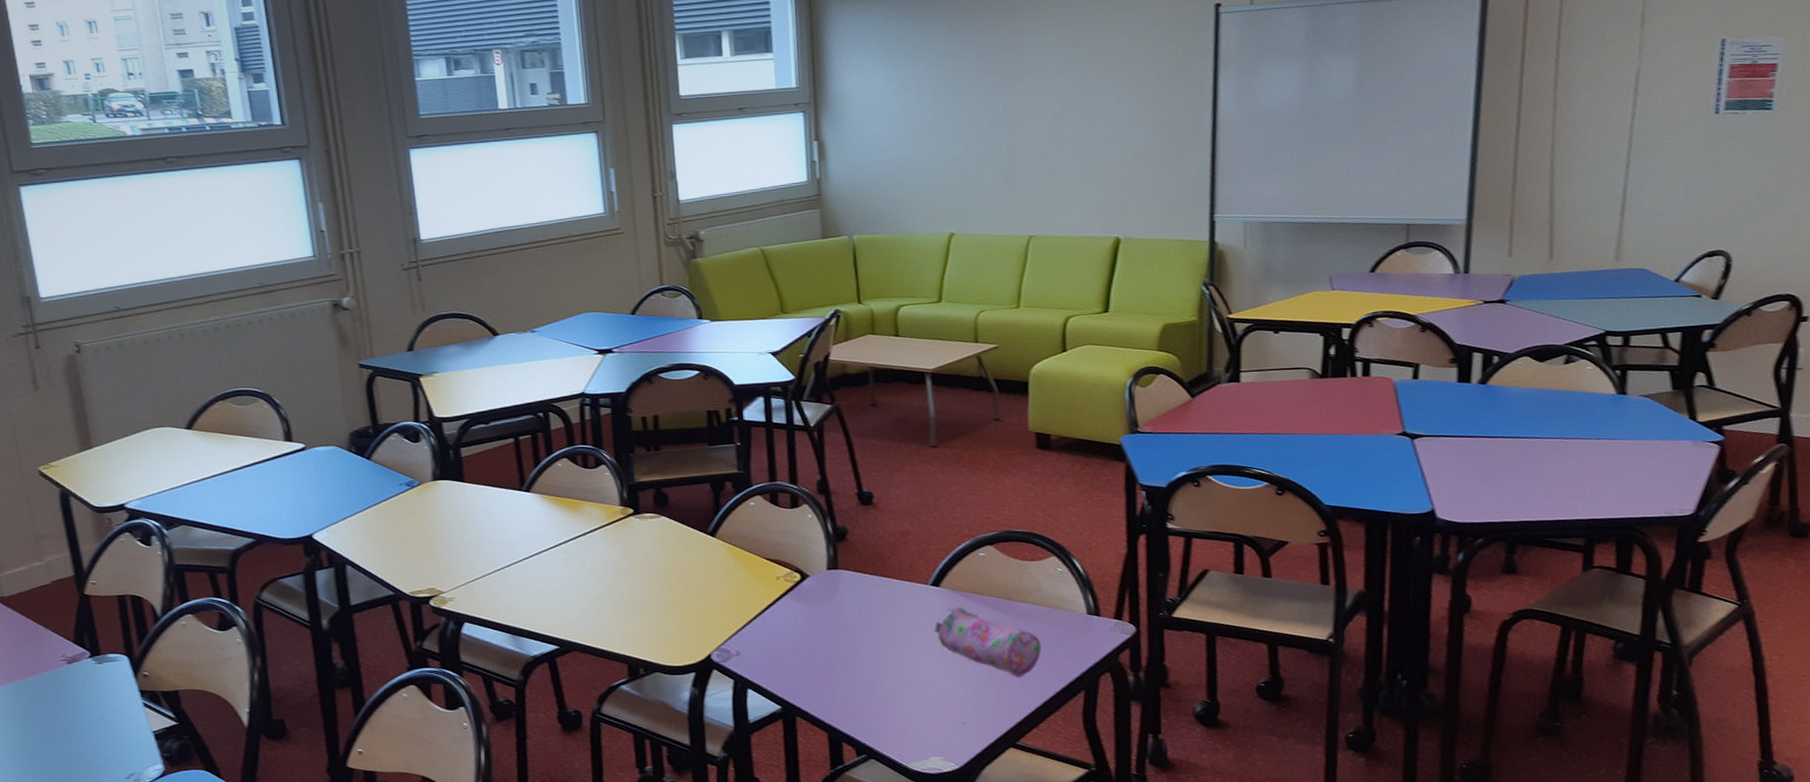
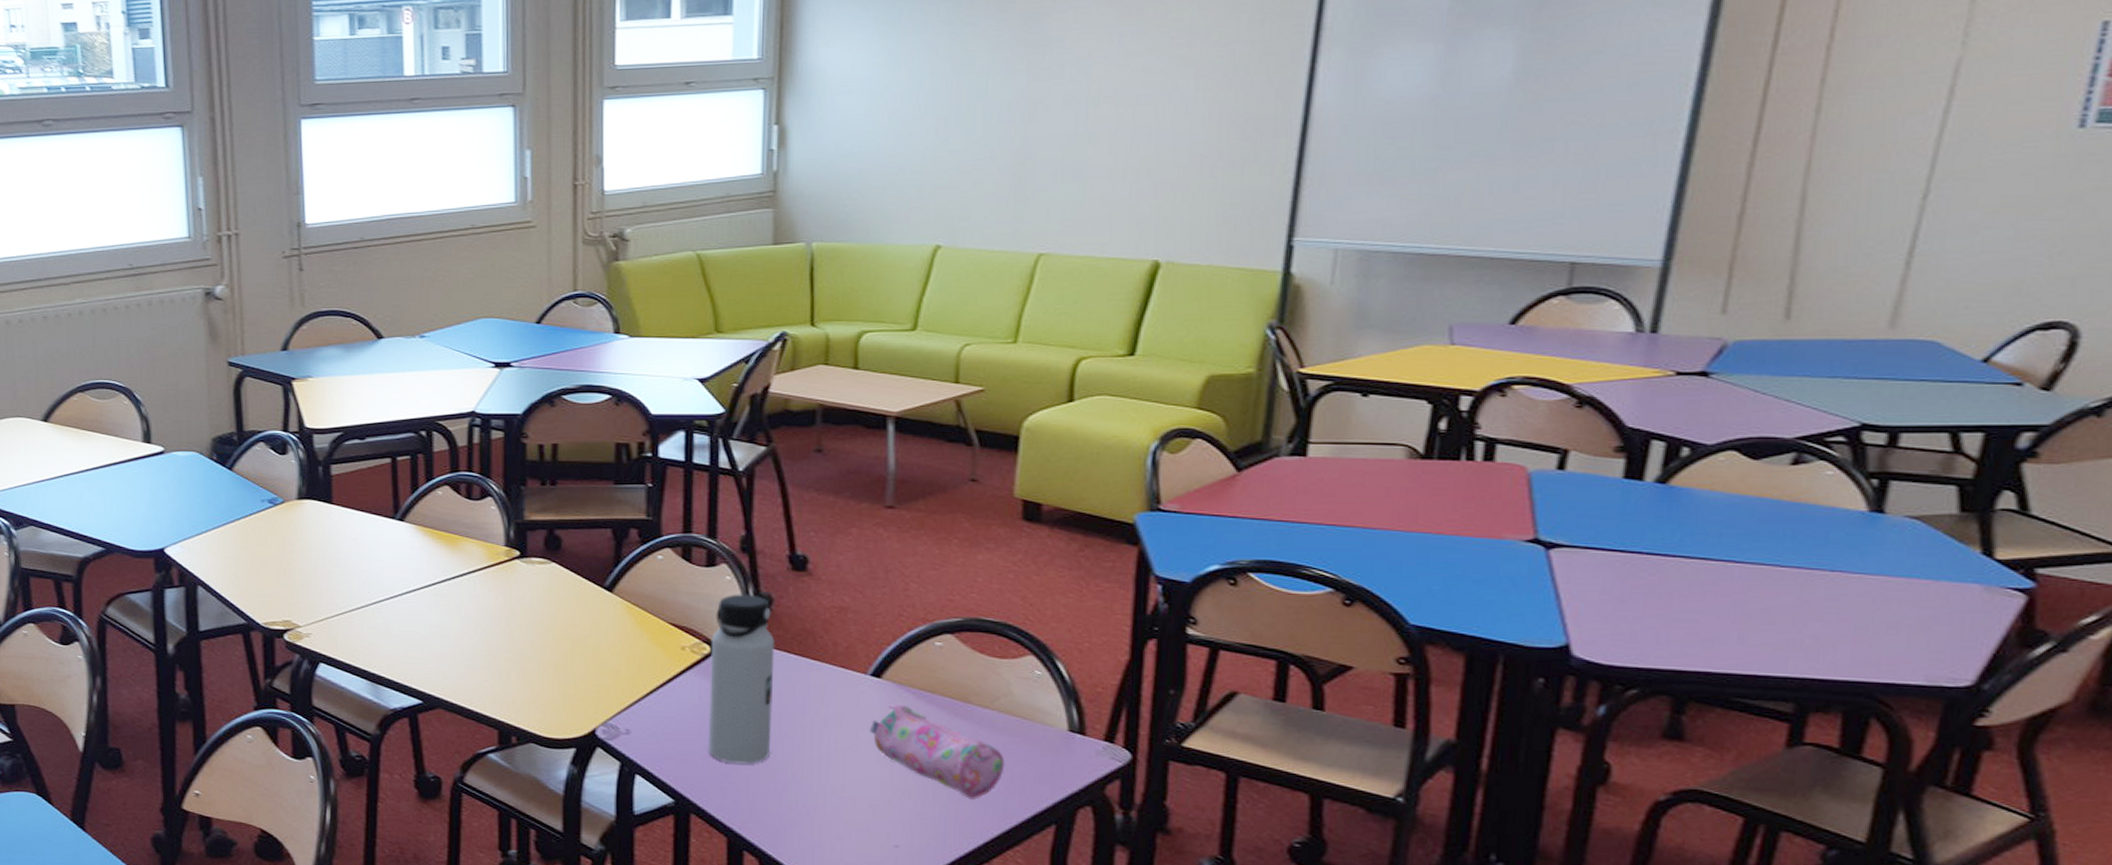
water bottle: none [801,528,856,671] -> present [708,594,775,764]

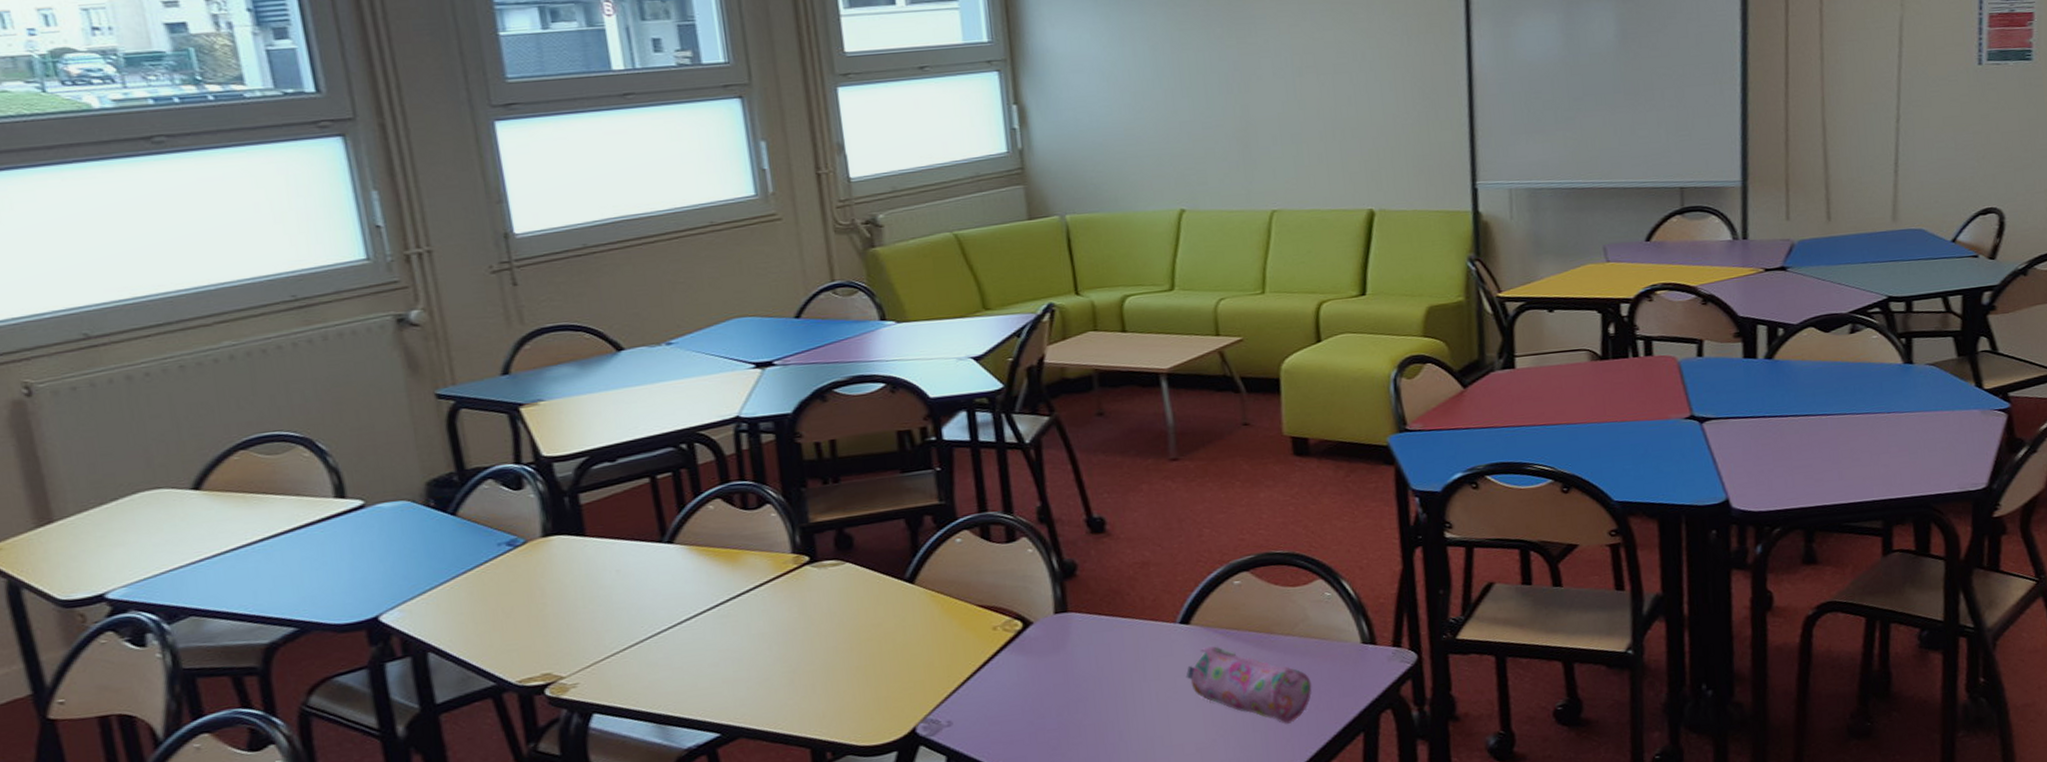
water bottle: present [708,594,775,764] -> none [1022,563,1095,735]

